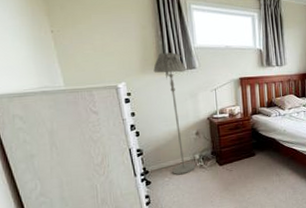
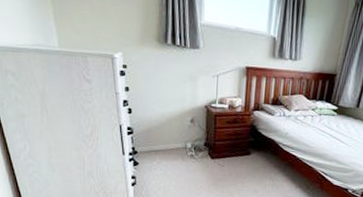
floor lamp: present [153,52,195,175] -> none [153,25,188,162]

